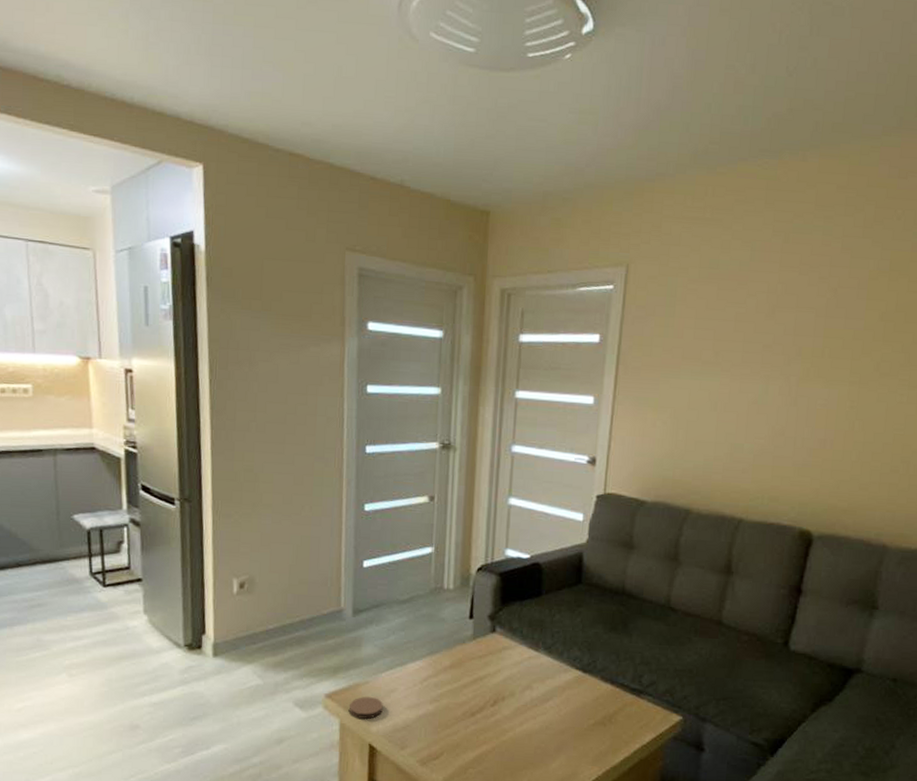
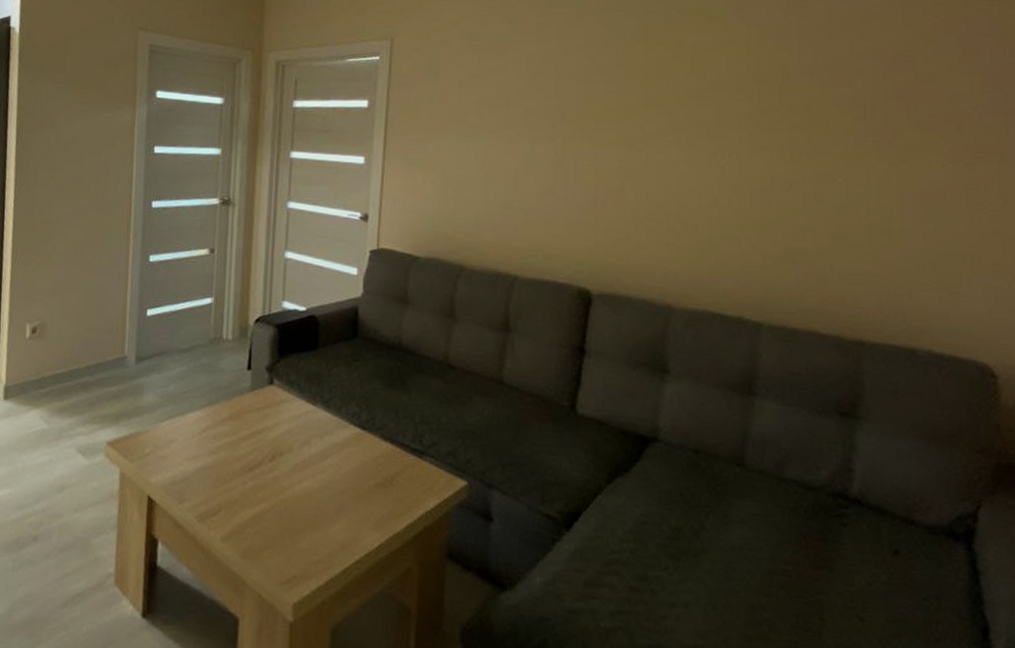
coaster: present [348,697,383,719] -> none [129,446,163,469]

